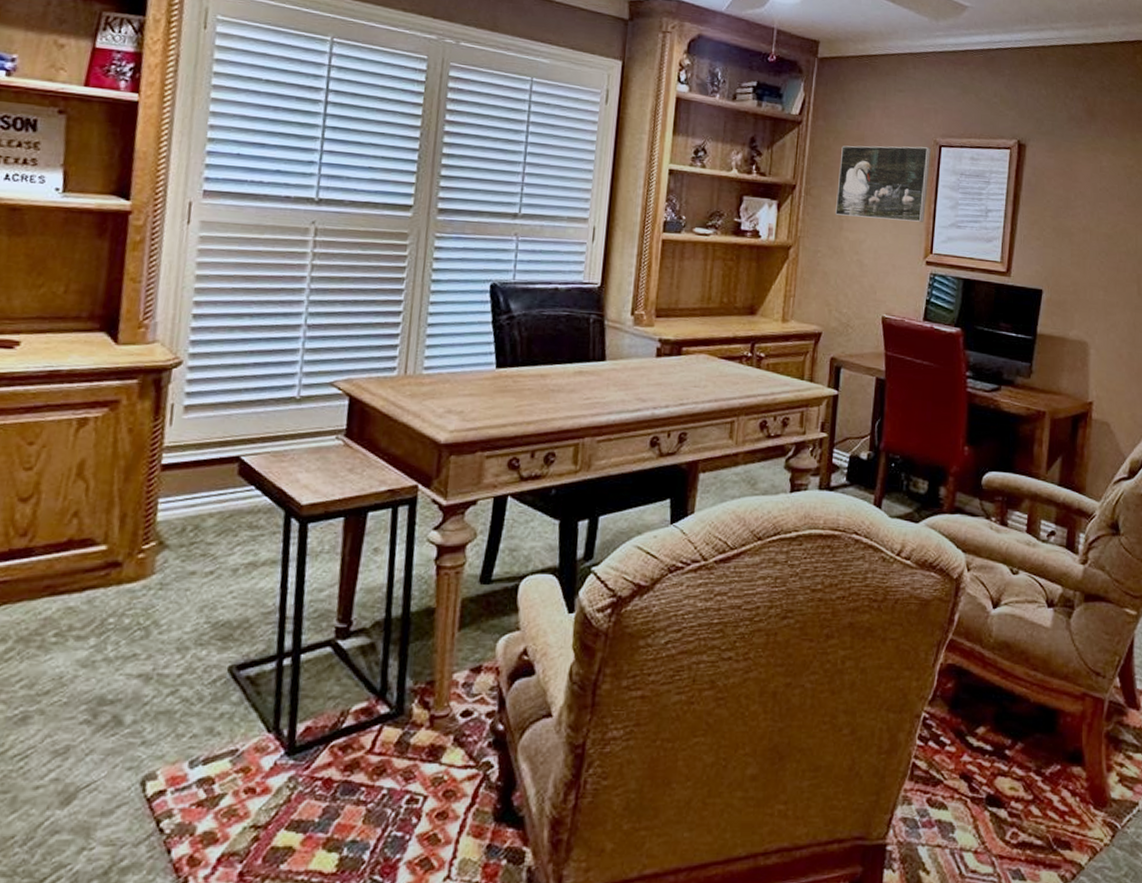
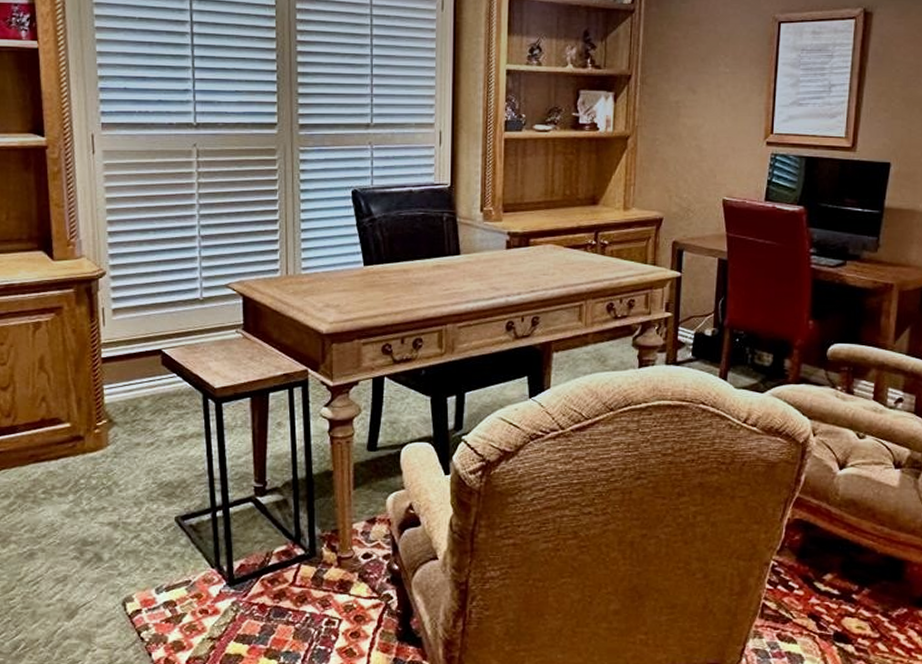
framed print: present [835,145,931,222] -> none [672,25,769,103]

